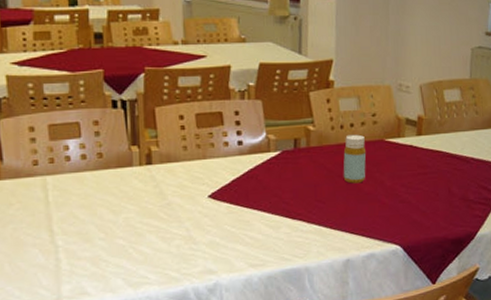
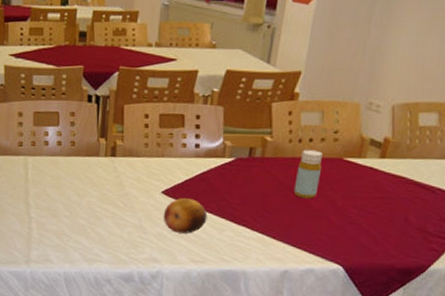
fruit: none [213,198,261,238] -> present [163,197,208,234]

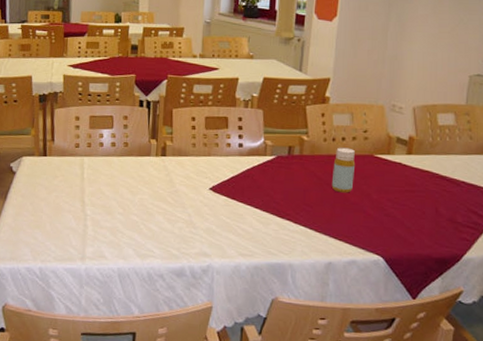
fruit: present [163,197,208,234] -> none [211,193,253,228]

